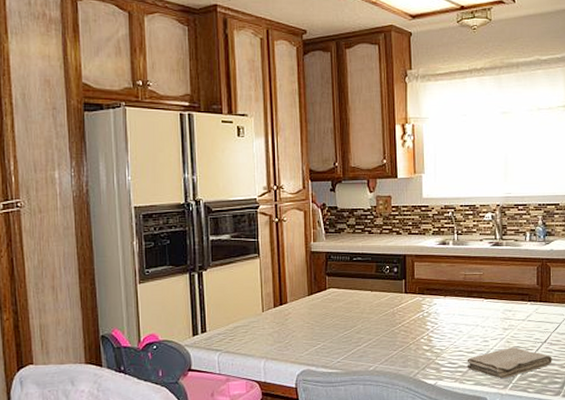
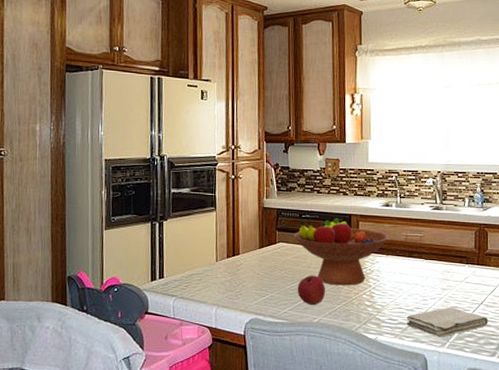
fruit bowl: none [345,259,446,331] -> present [293,218,389,286]
apple: none [350,321,380,352] -> present [297,275,325,305]

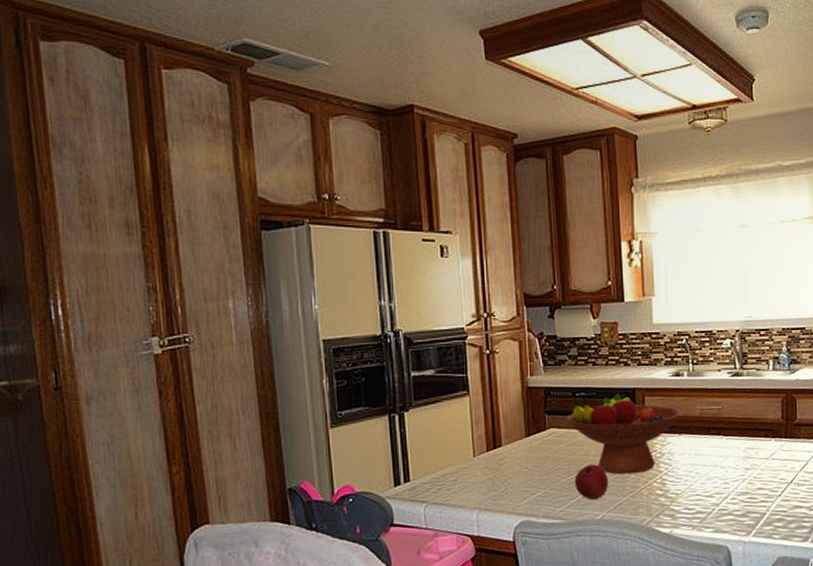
washcloth: present [406,307,489,337] -> none [705,489,800,525]

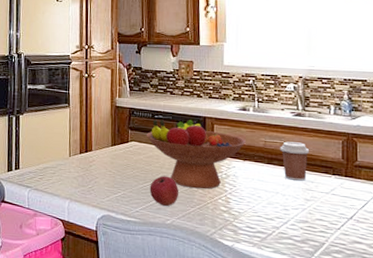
coffee cup: none [718,406,749,450] -> present [280,141,310,181]

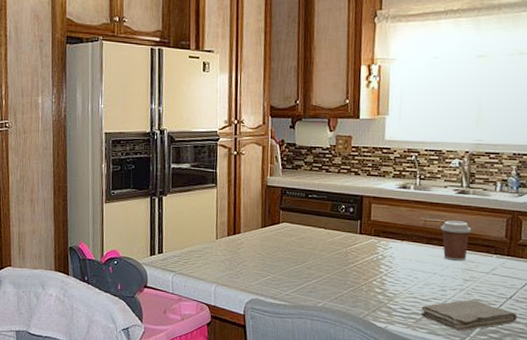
fruit bowl: present [146,119,246,189] -> none [298,199,405,271]
apple: present [149,176,178,206] -> none [301,258,332,289]
washcloth: none [265,219,359,251] -> present [421,300,518,331]

